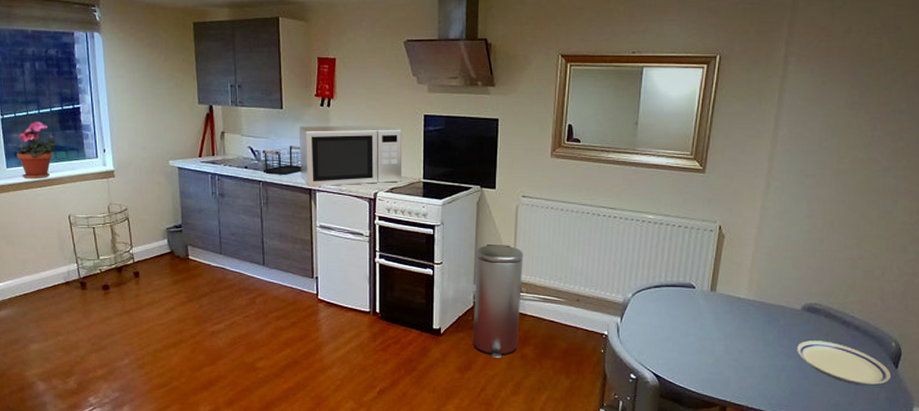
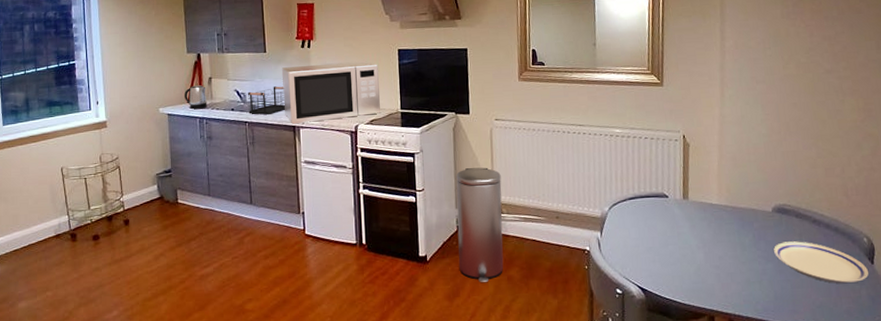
potted plant: present [17,121,57,179] -> none [13,79,52,135]
kettle: none [195,139,220,165] -> present [184,85,207,110]

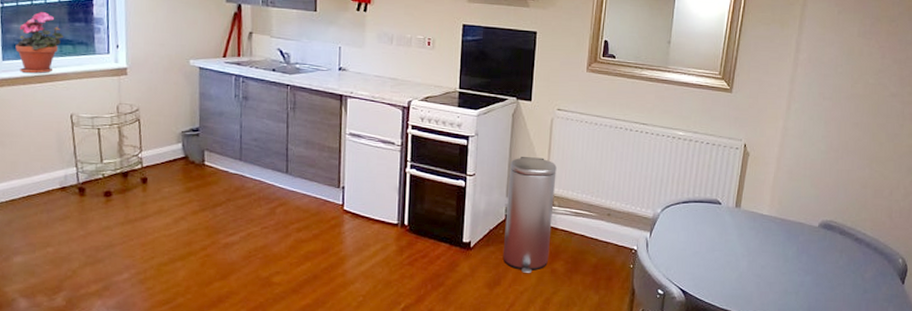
potted plant: none [13,79,52,135] -> present [15,11,64,74]
kettle: present [184,85,207,110] -> none [219,39,246,66]
dish rack: present [248,86,286,116] -> none [291,49,334,81]
microwave: present [281,61,380,125] -> none [331,30,439,93]
plate: present [774,241,869,284] -> none [814,257,898,301]

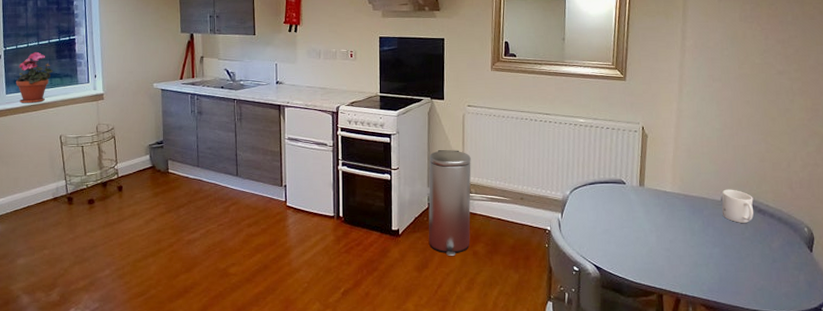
mug: none [818,215,851,251] -> present [721,189,754,223]

